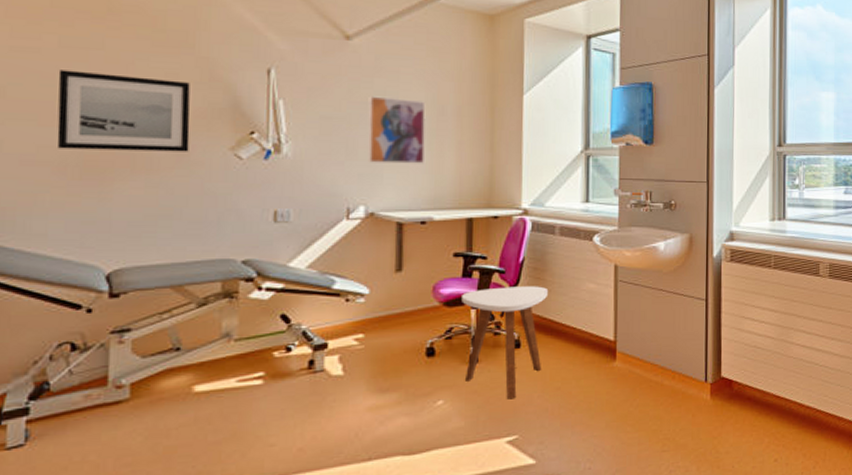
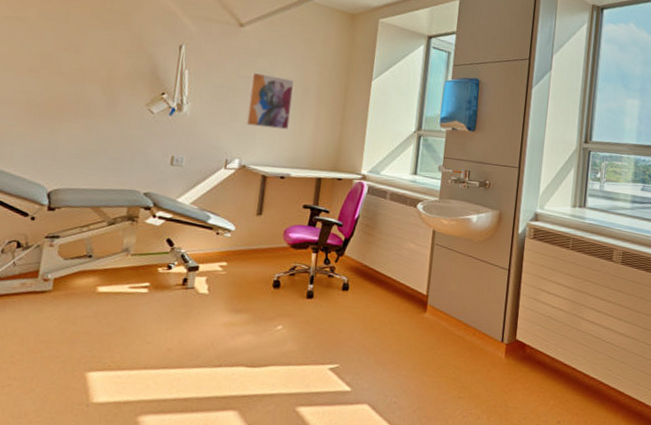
wall art: present [57,70,190,152] -> none [27,35,124,105]
side table: present [462,286,549,400] -> none [302,237,376,333]

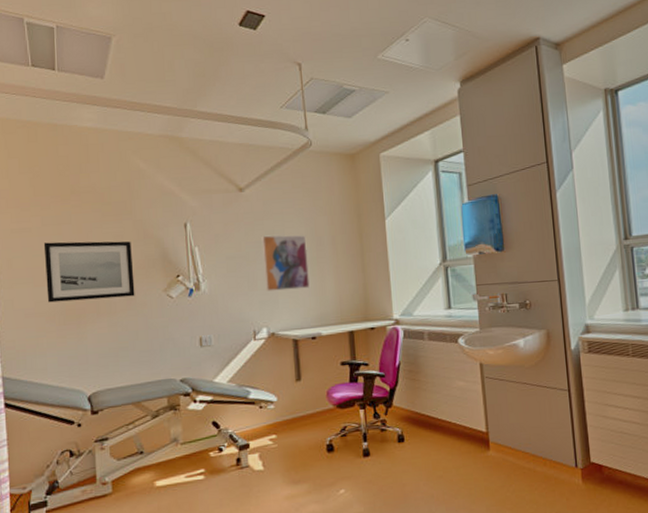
wall art: none [27,35,124,105] -> present [43,241,135,303]

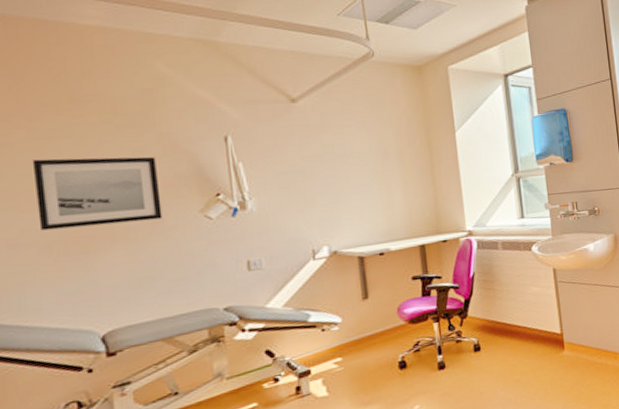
wall art: present [261,234,311,292] -> none [318,147,377,208]

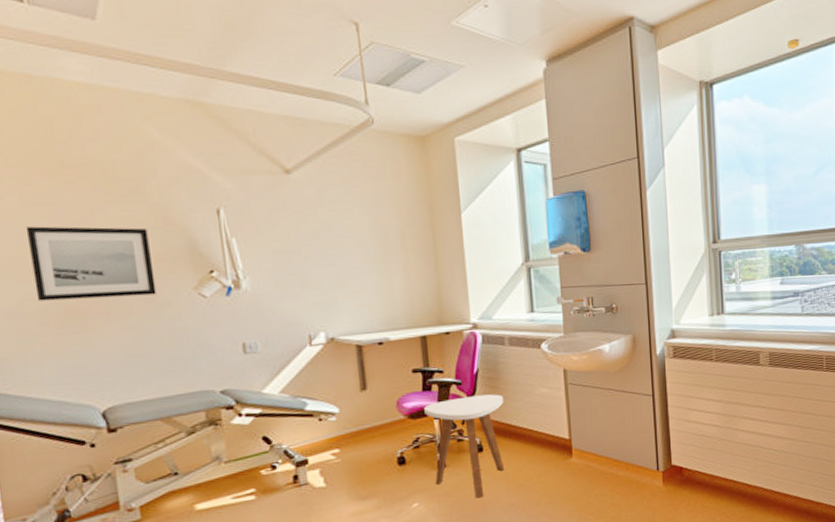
side table: none [424,295,501,396] -> present [424,394,504,498]

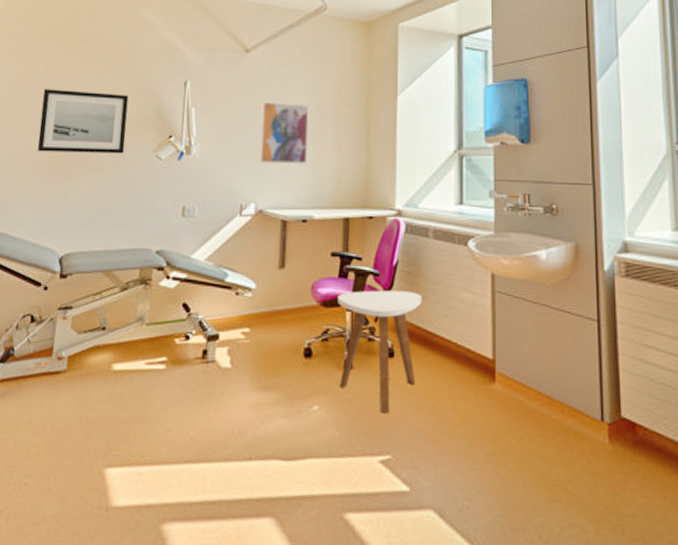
wall art: none [314,226,376,291] -> present [259,101,310,164]

